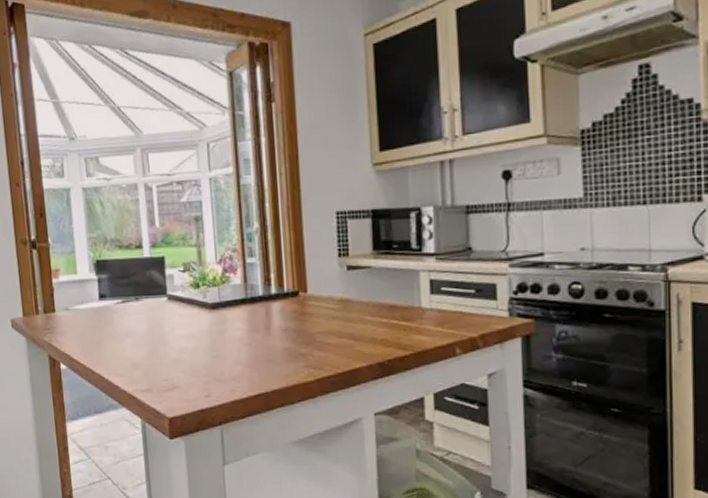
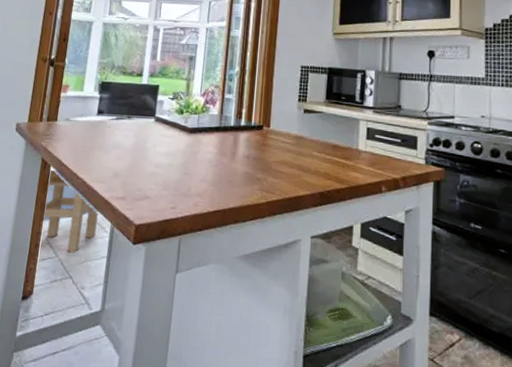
stool: none [59,366,126,453] -> present [42,168,98,253]

